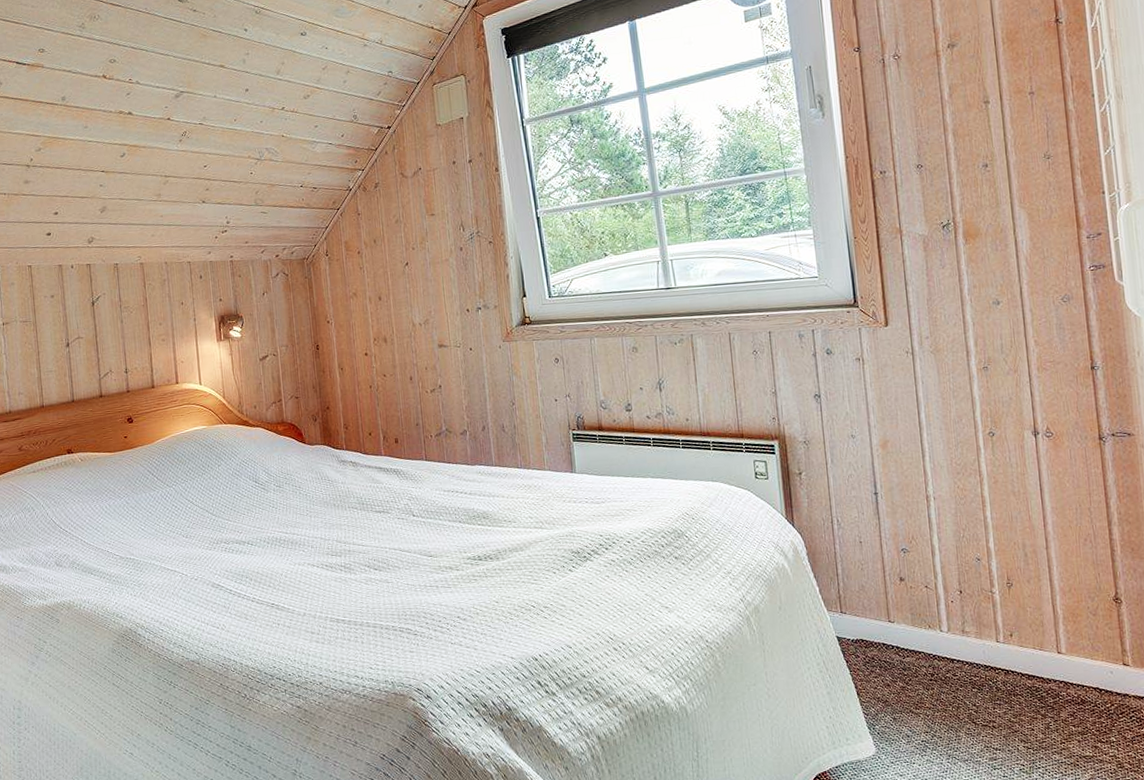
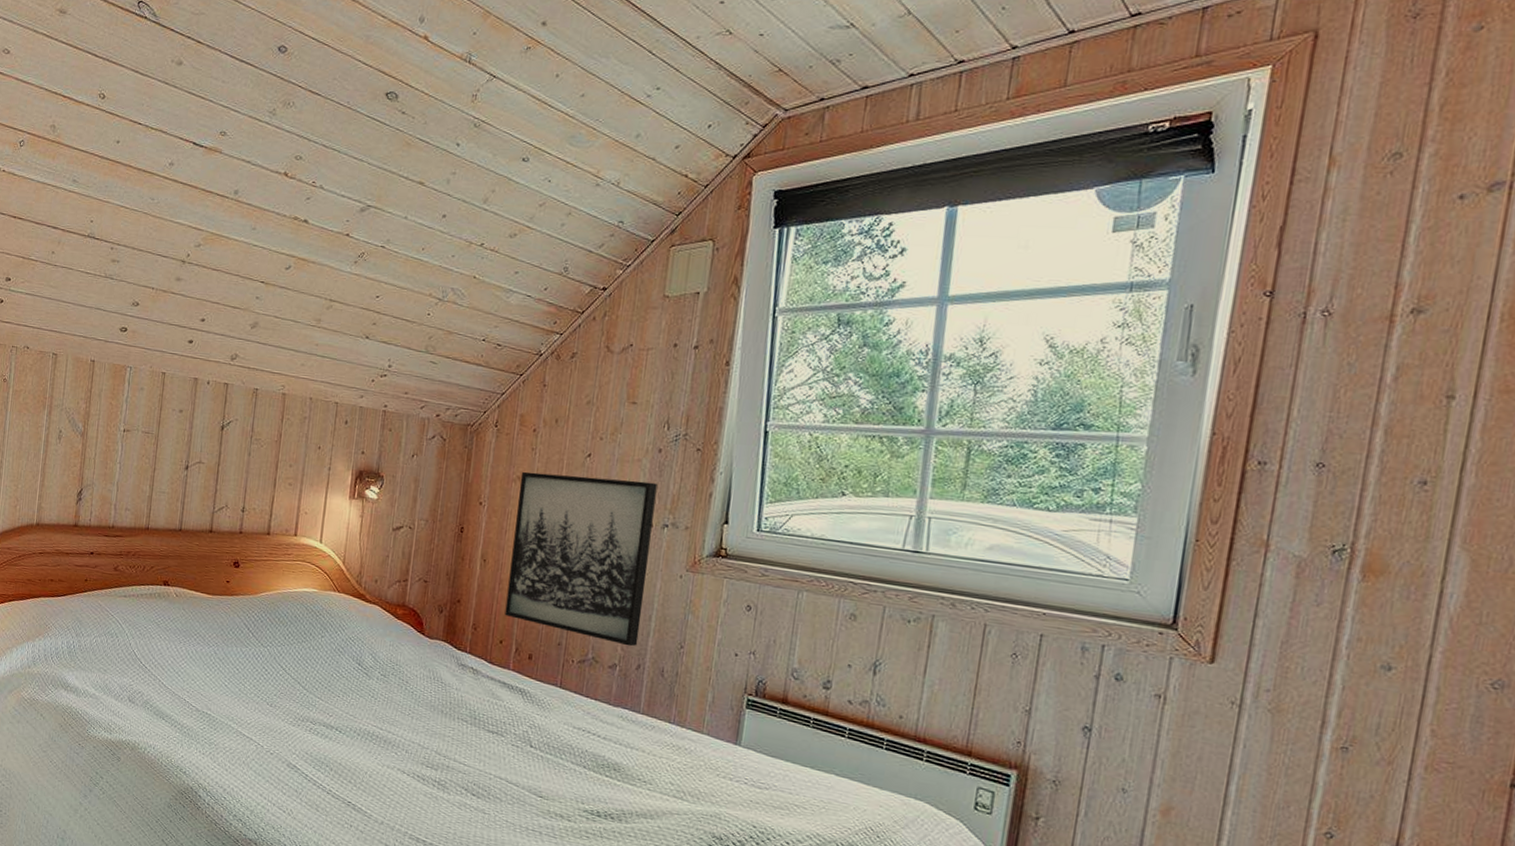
wall art: none [355,275,479,414] -> present [504,471,658,647]

